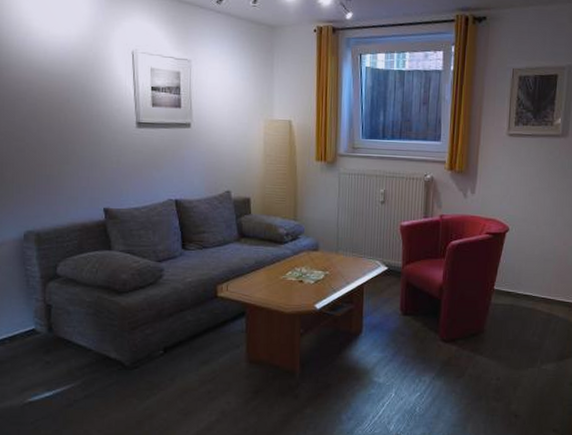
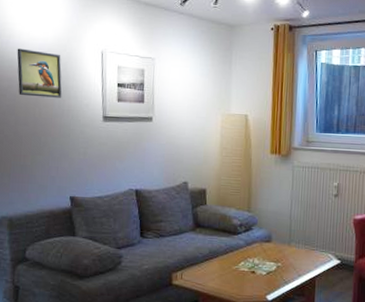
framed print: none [36,47,90,103] -> present [17,48,62,98]

